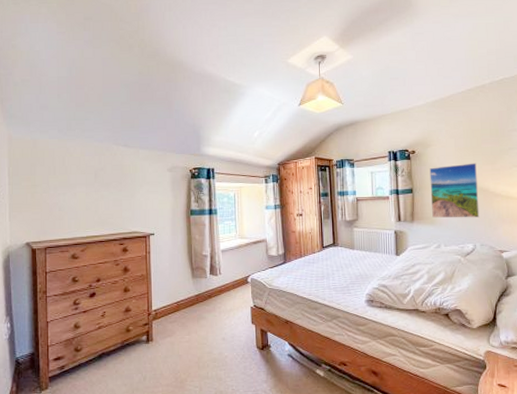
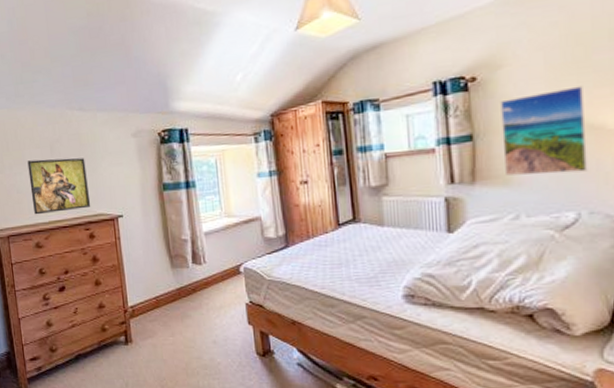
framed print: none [72,183,127,230] -> present [27,158,91,215]

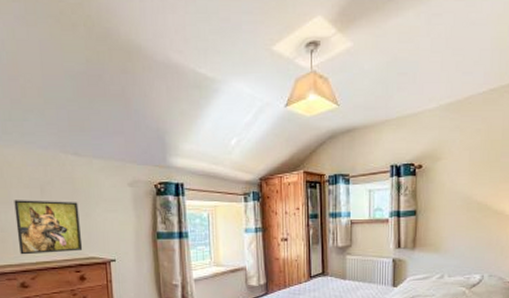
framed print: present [501,85,588,176] -> none [436,180,493,245]

